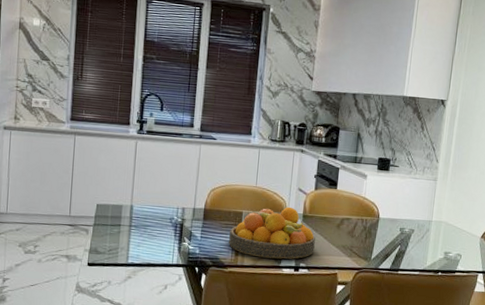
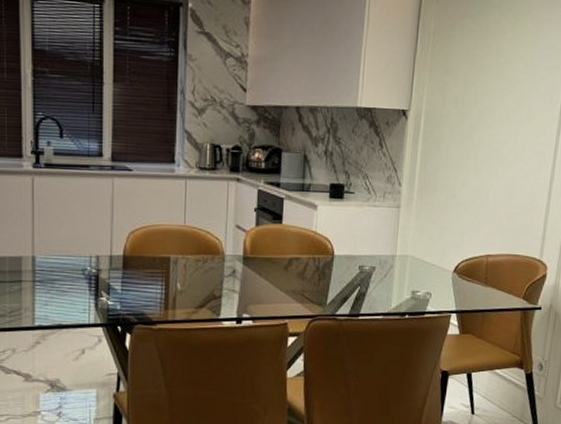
fruit bowl: present [229,206,315,259] -> none [156,247,259,311]

